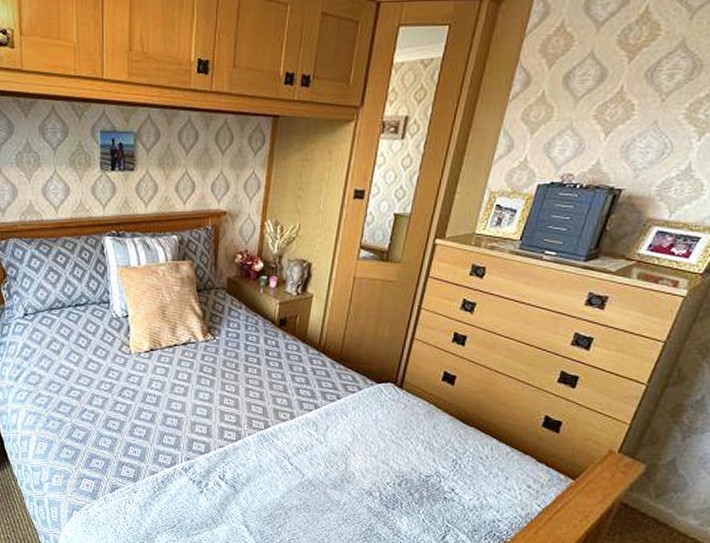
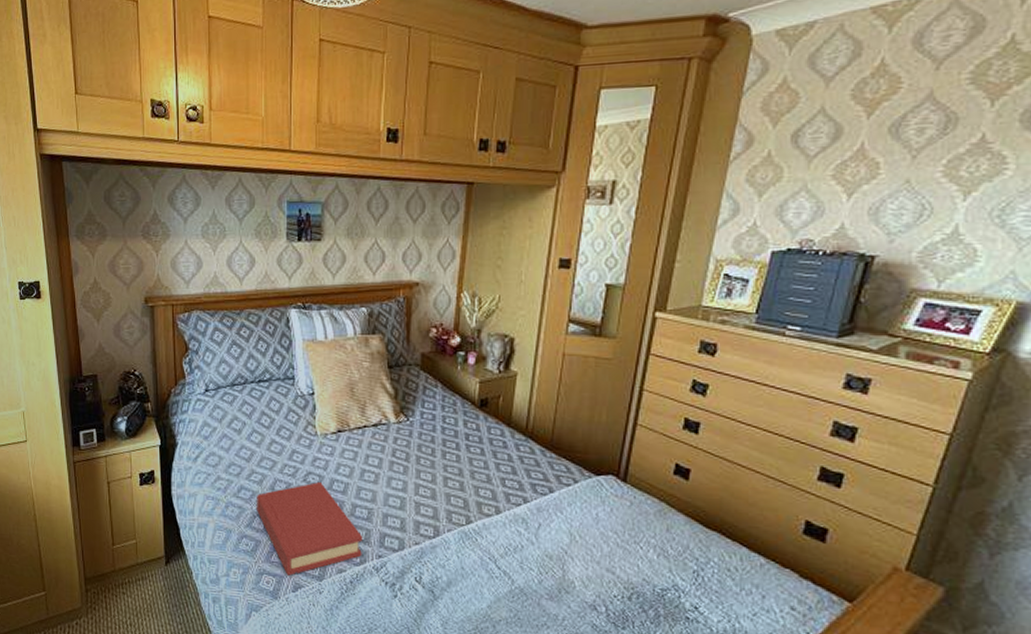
hardback book: none [76,395,174,478] -> present [257,481,363,576]

